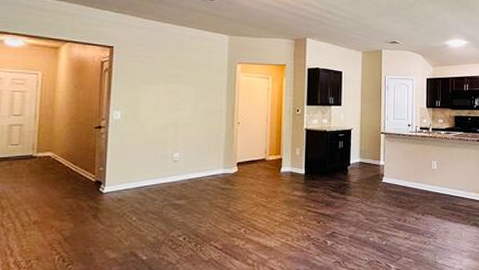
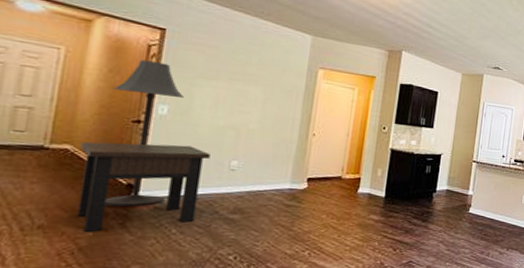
side table: none [58,143,157,224] -> present [77,141,210,232]
floor lamp: none [79,75,132,202] -> present [104,60,184,208]

